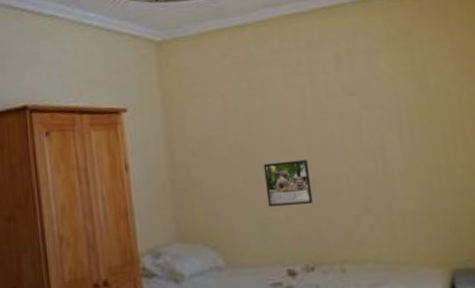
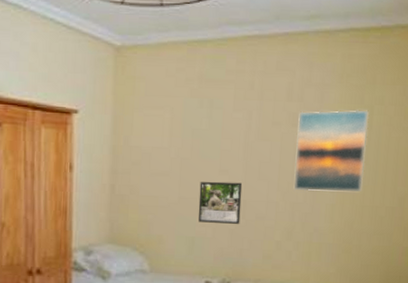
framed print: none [352,70,434,161] -> present [294,110,369,192]

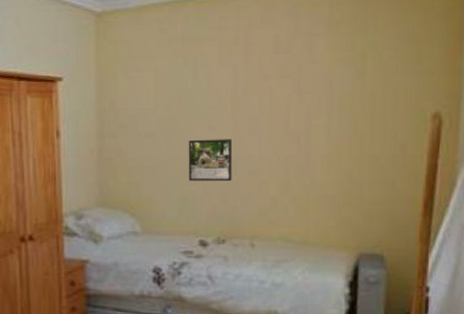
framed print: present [294,110,369,192] -> none [287,57,362,144]

